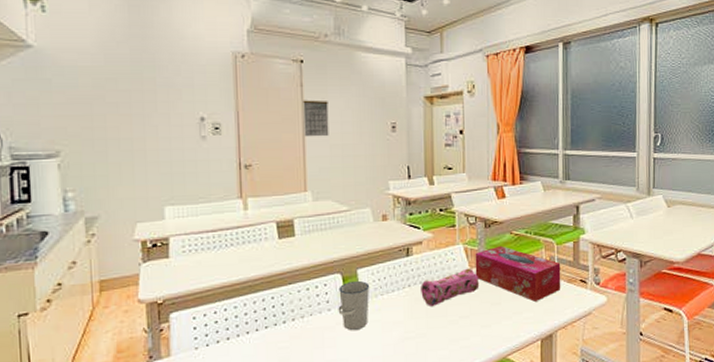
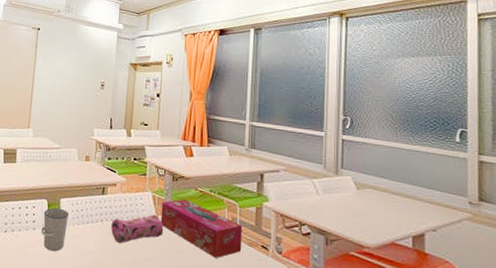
calendar: present [303,100,329,137] -> none [33,58,54,88]

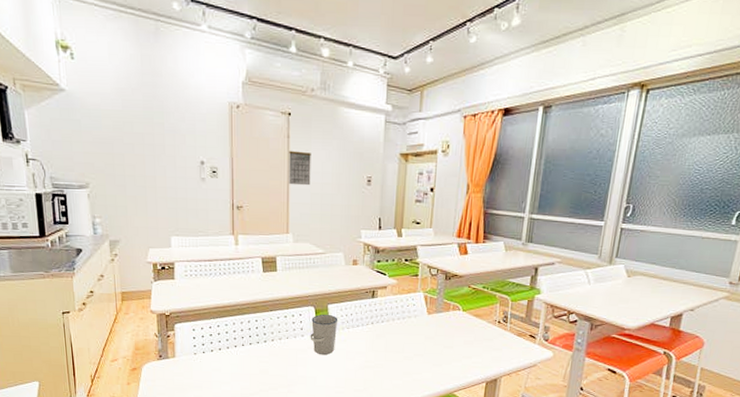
calendar: none [33,58,54,88] -> present [289,150,311,186]
pencil case: present [111,214,164,244] -> none [382,313,436,344]
tissue box: present [160,199,243,258] -> none [432,297,513,349]

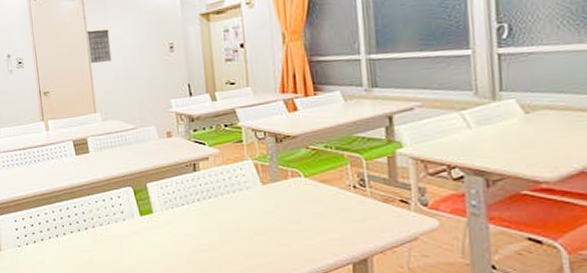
cup: present [310,314,338,355] -> none [131,193,161,239]

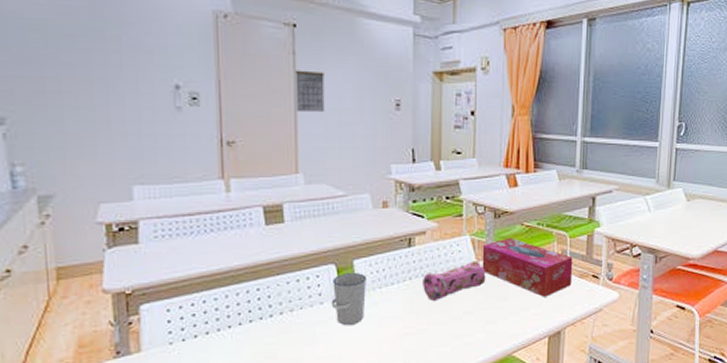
cup: none [131,193,161,239] -> present [331,272,367,325]
pencil case: none [210,184,274,222] -> present [423,260,486,302]
tissue box: none [266,161,375,222] -> present [482,237,573,297]

